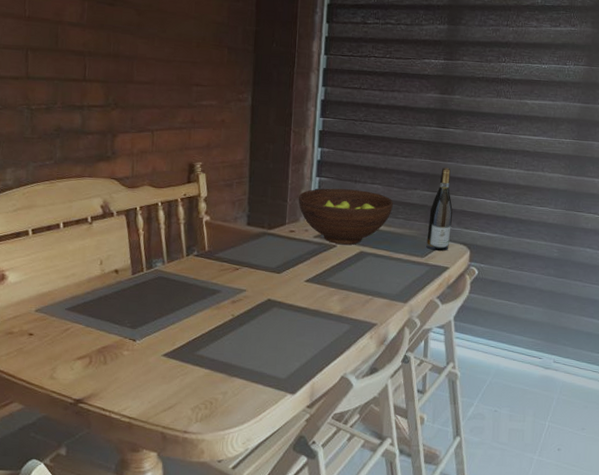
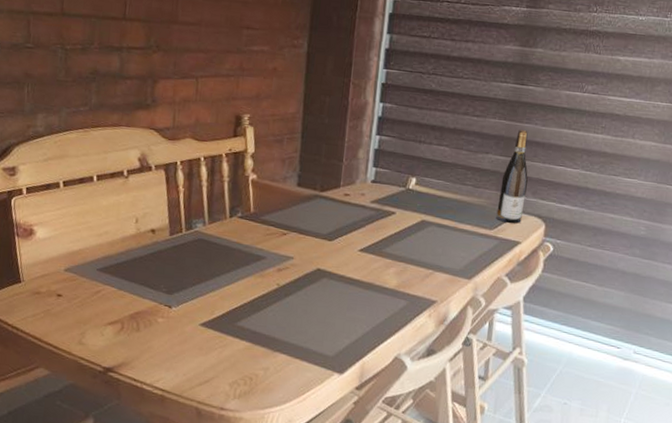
fruit bowl: present [298,188,393,245] -> none [354,148,461,212]

